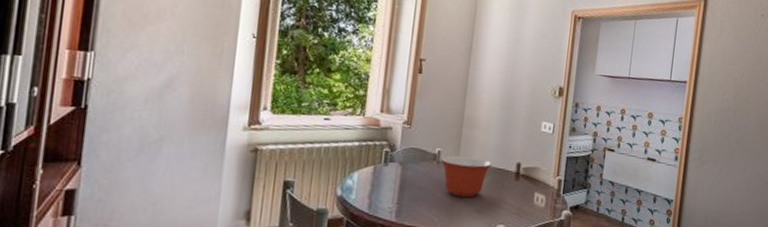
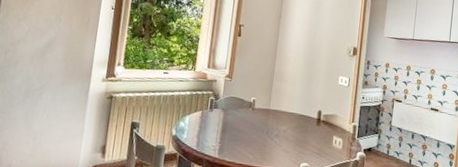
mixing bowl: present [440,155,492,198] -> none [255,103,298,139]

